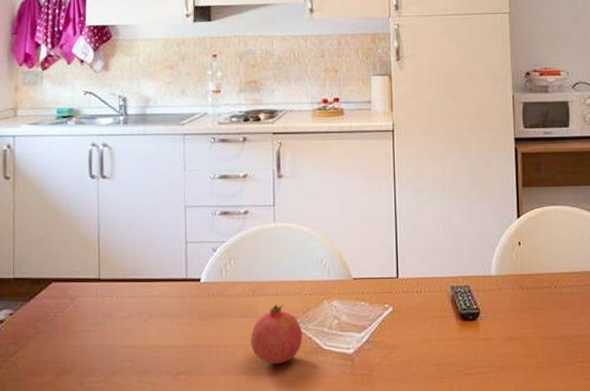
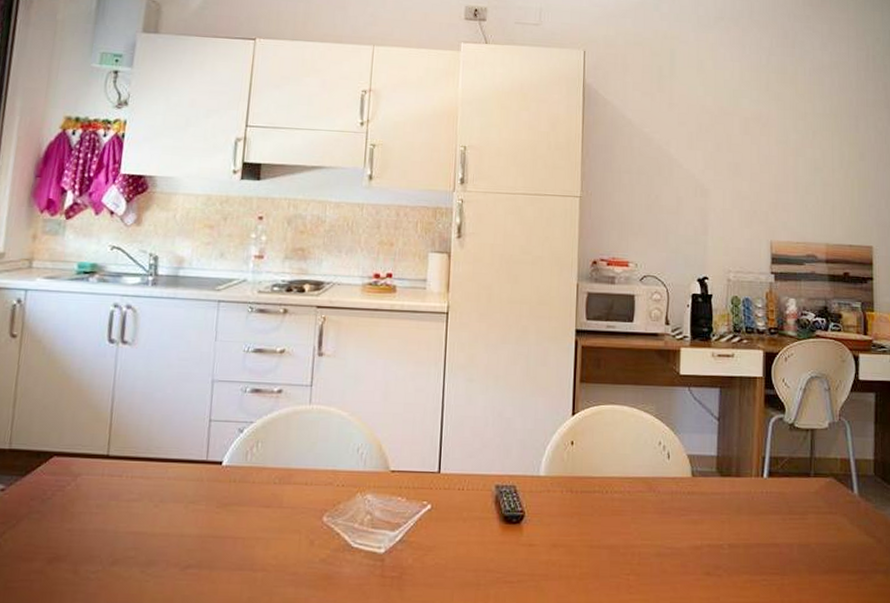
fruit: present [250,303,303,365] -> none [271,493,331,562]

